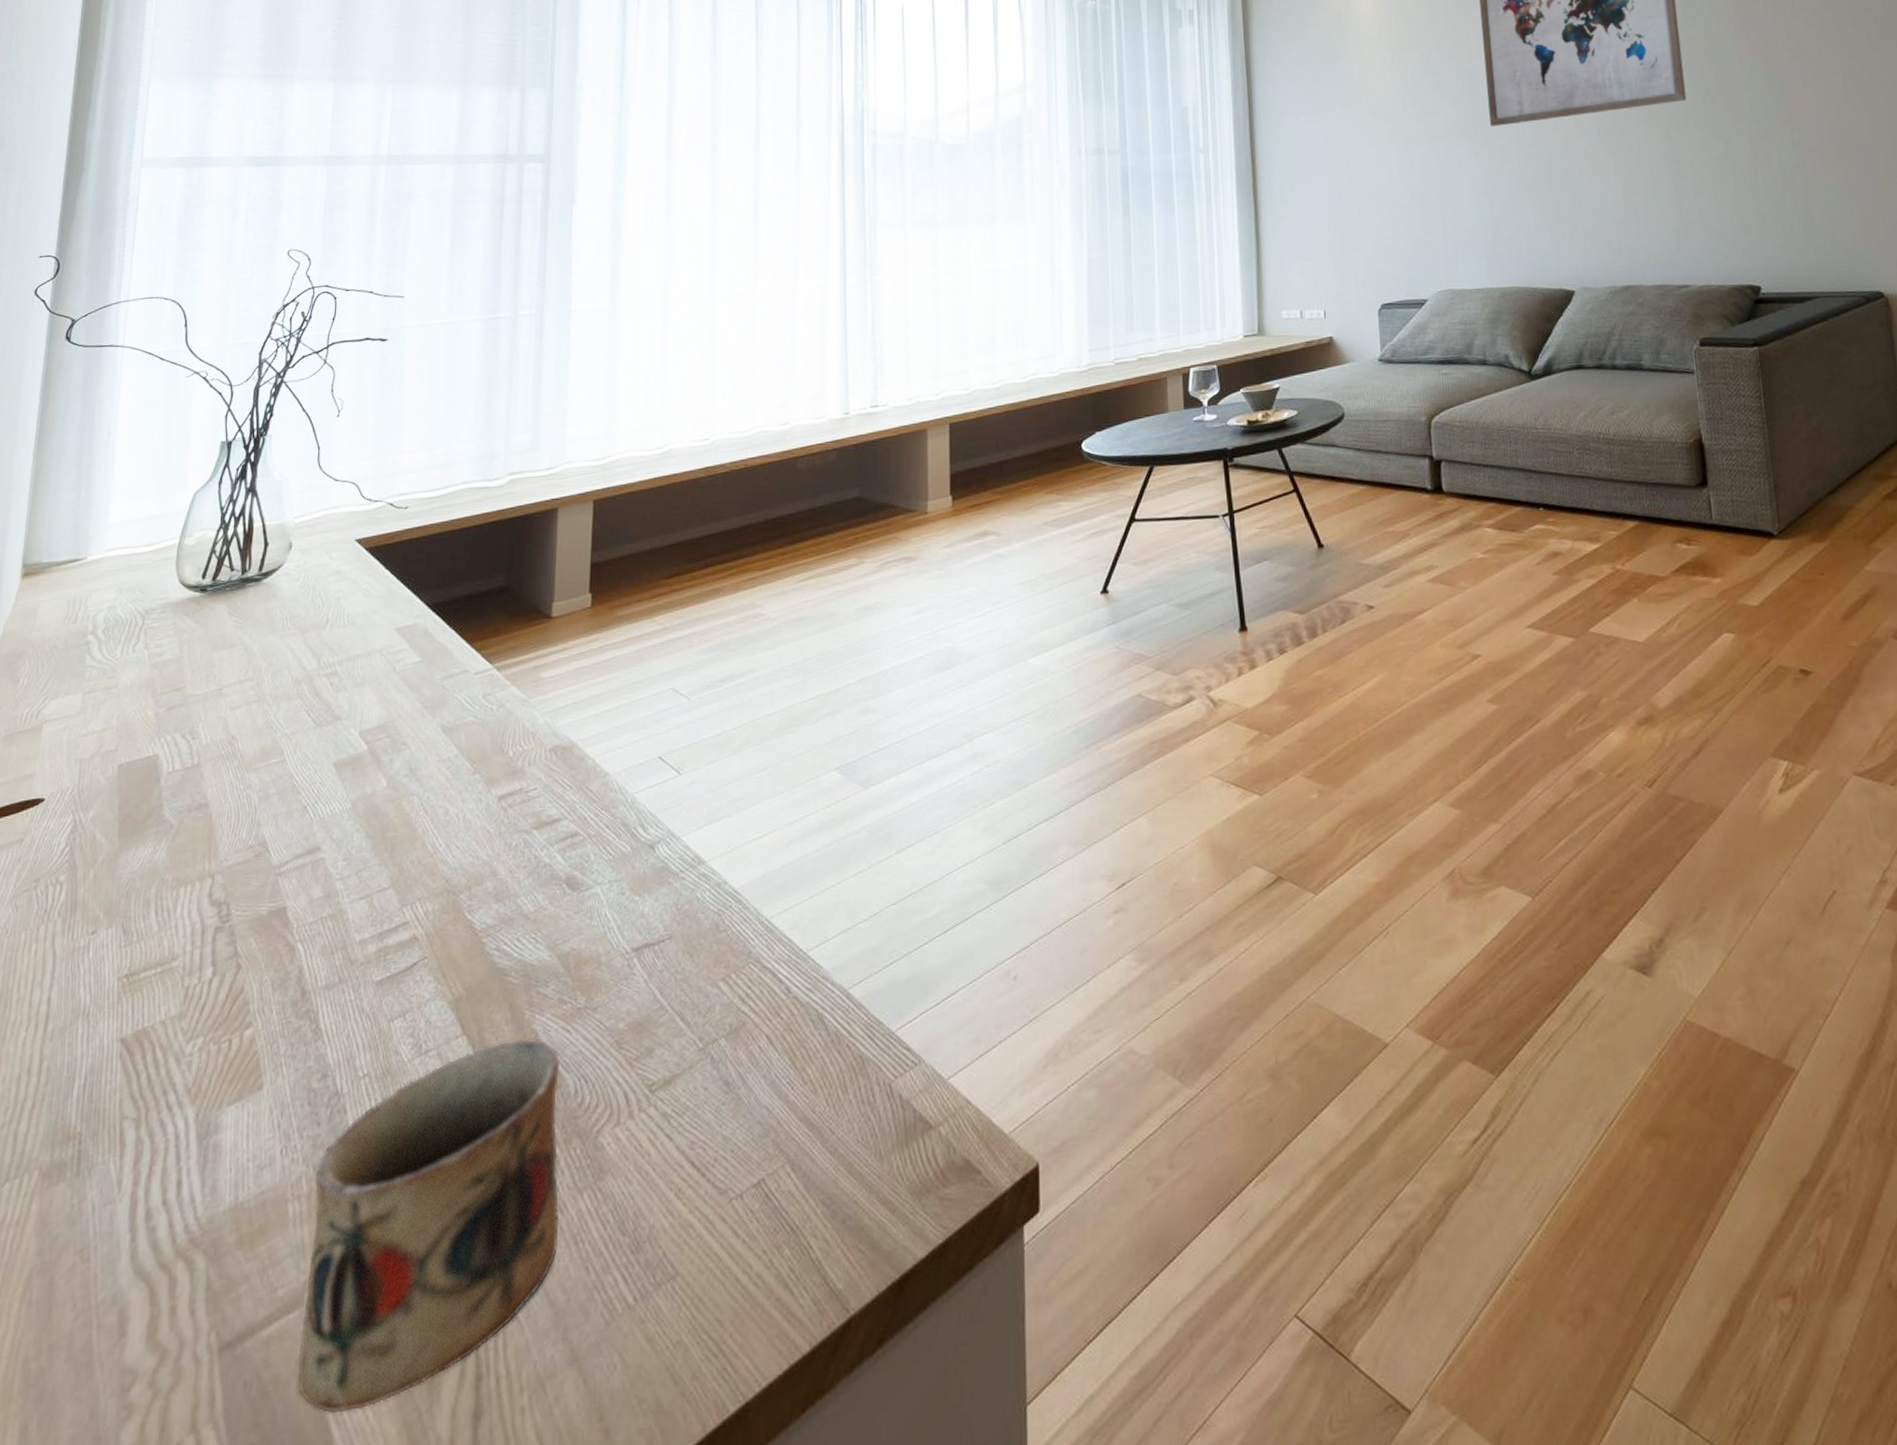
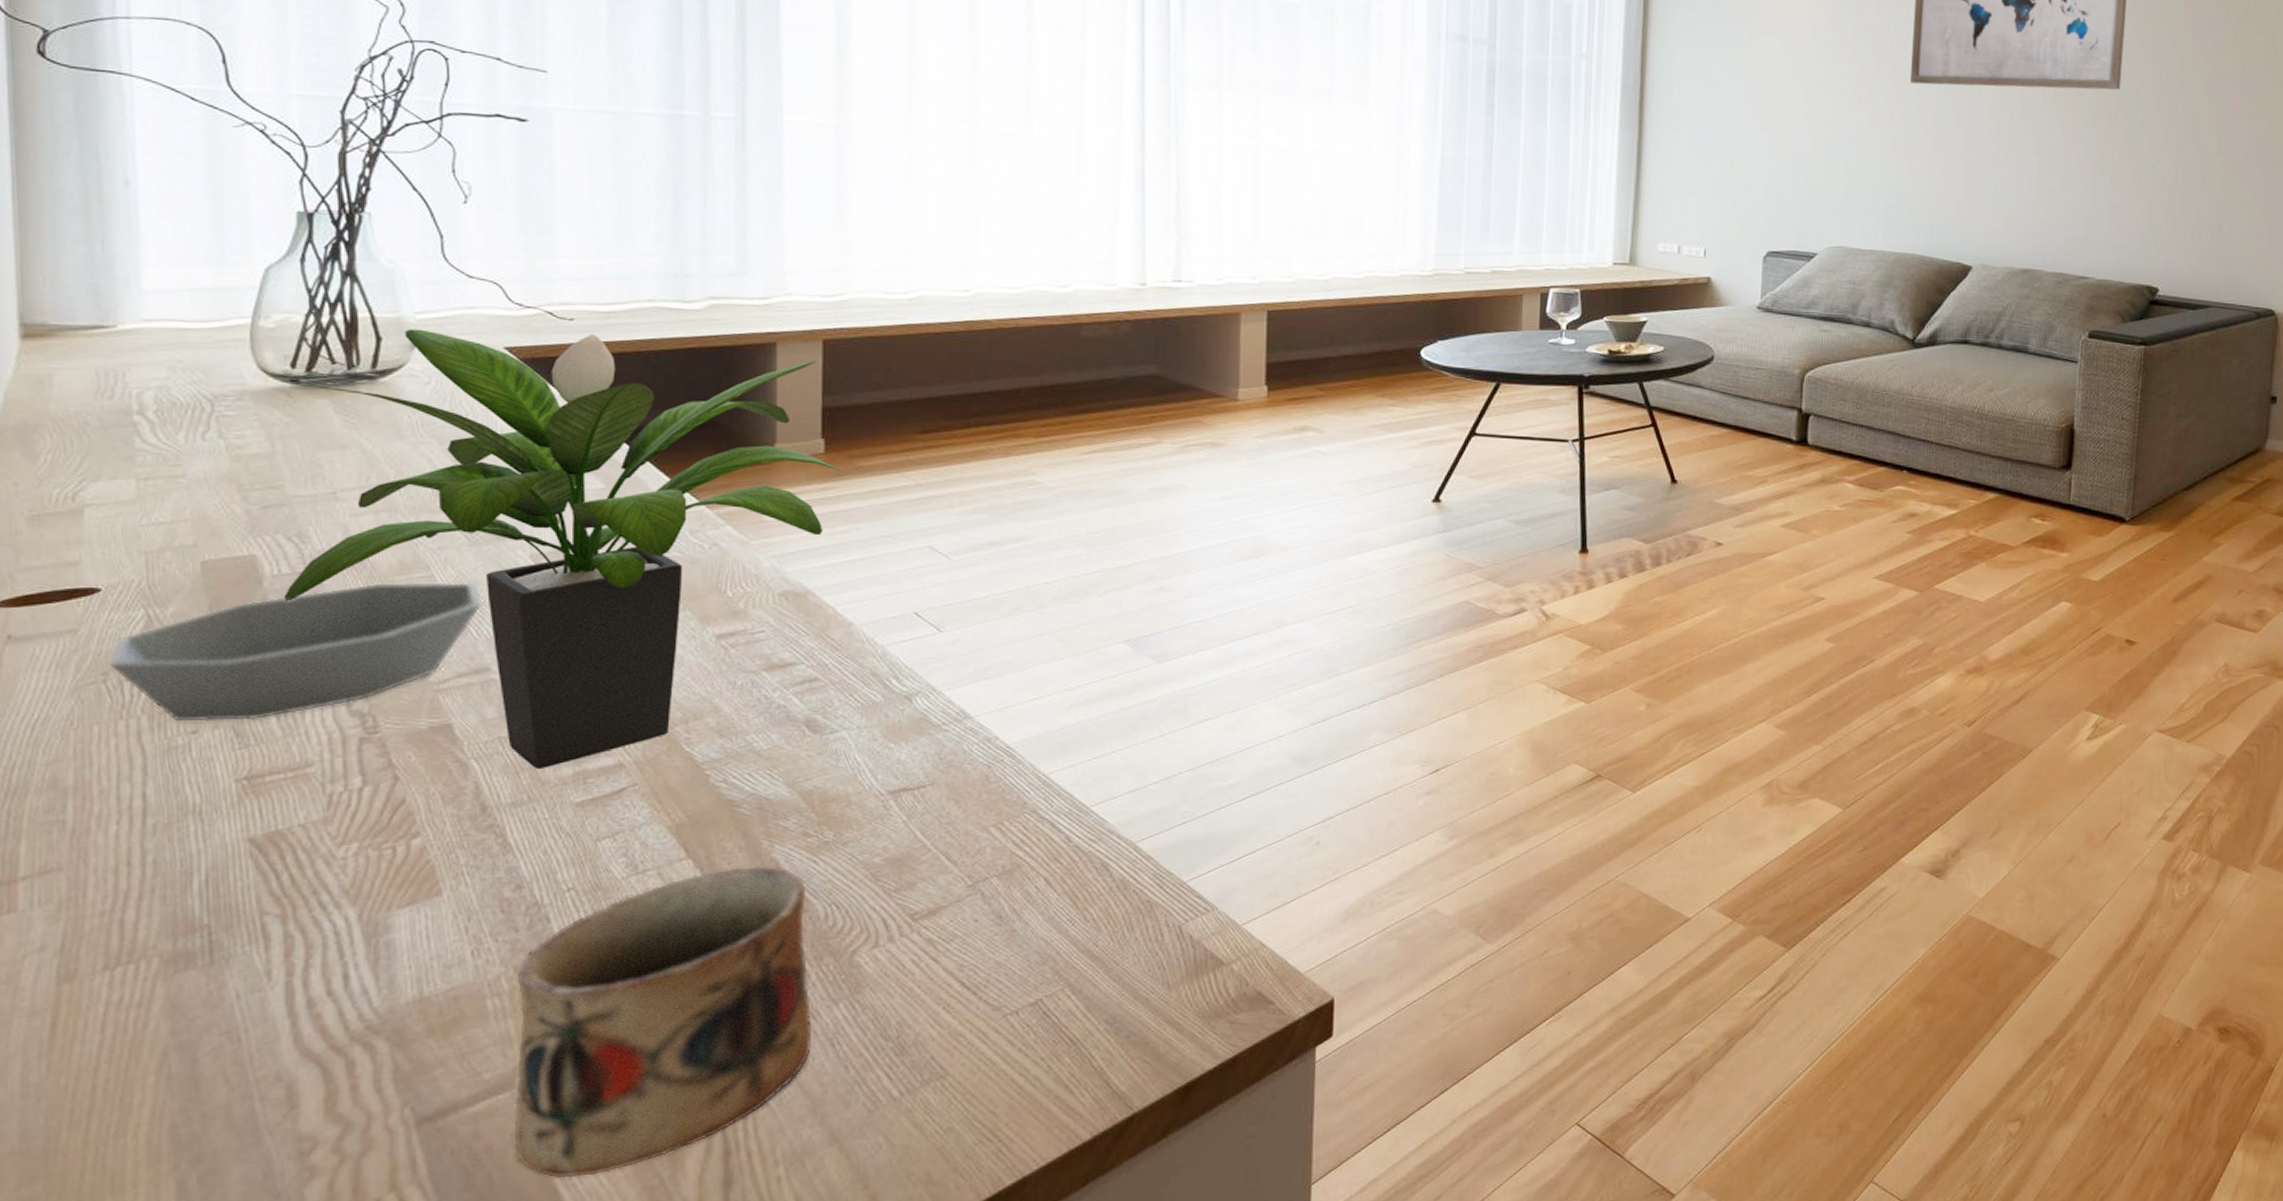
bowl: none [41,762,321,923] -> present [109,581,484,722]
potted plant: none [173,519,603,949] -> present [284,328,840,770]

